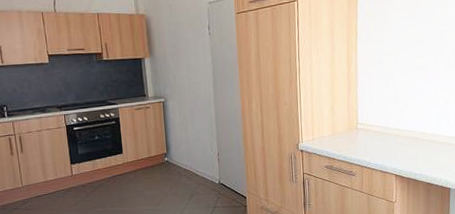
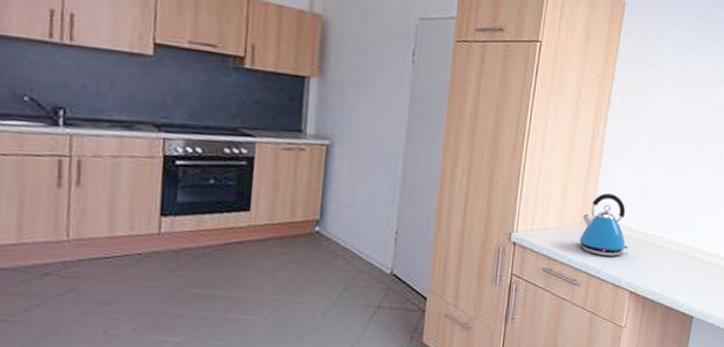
kettle: none [349,104,390,151] -> present [579,193,629,256]

